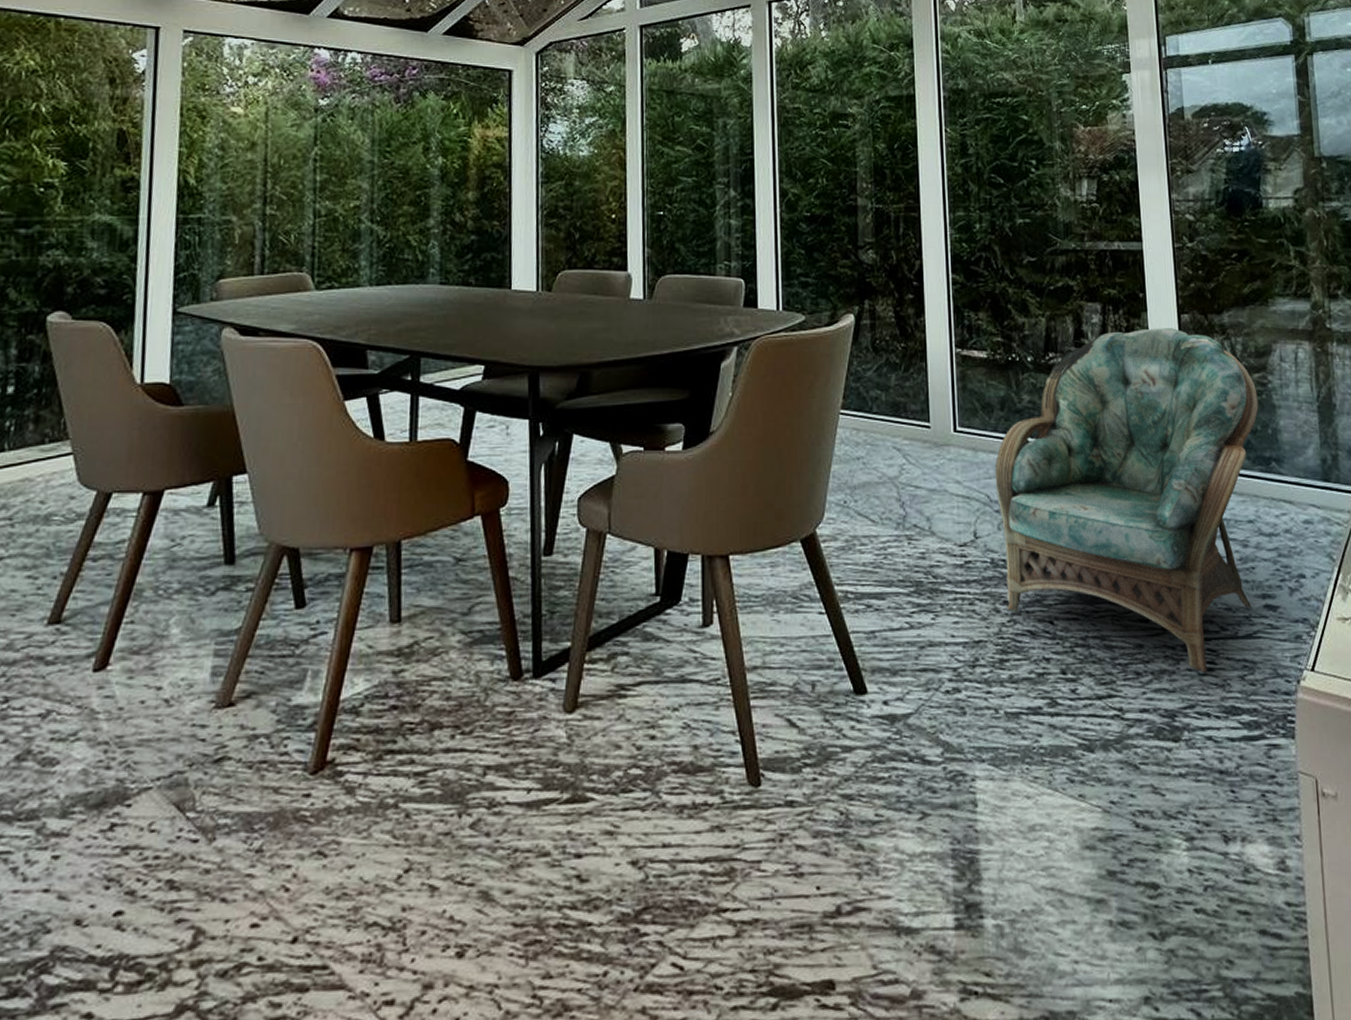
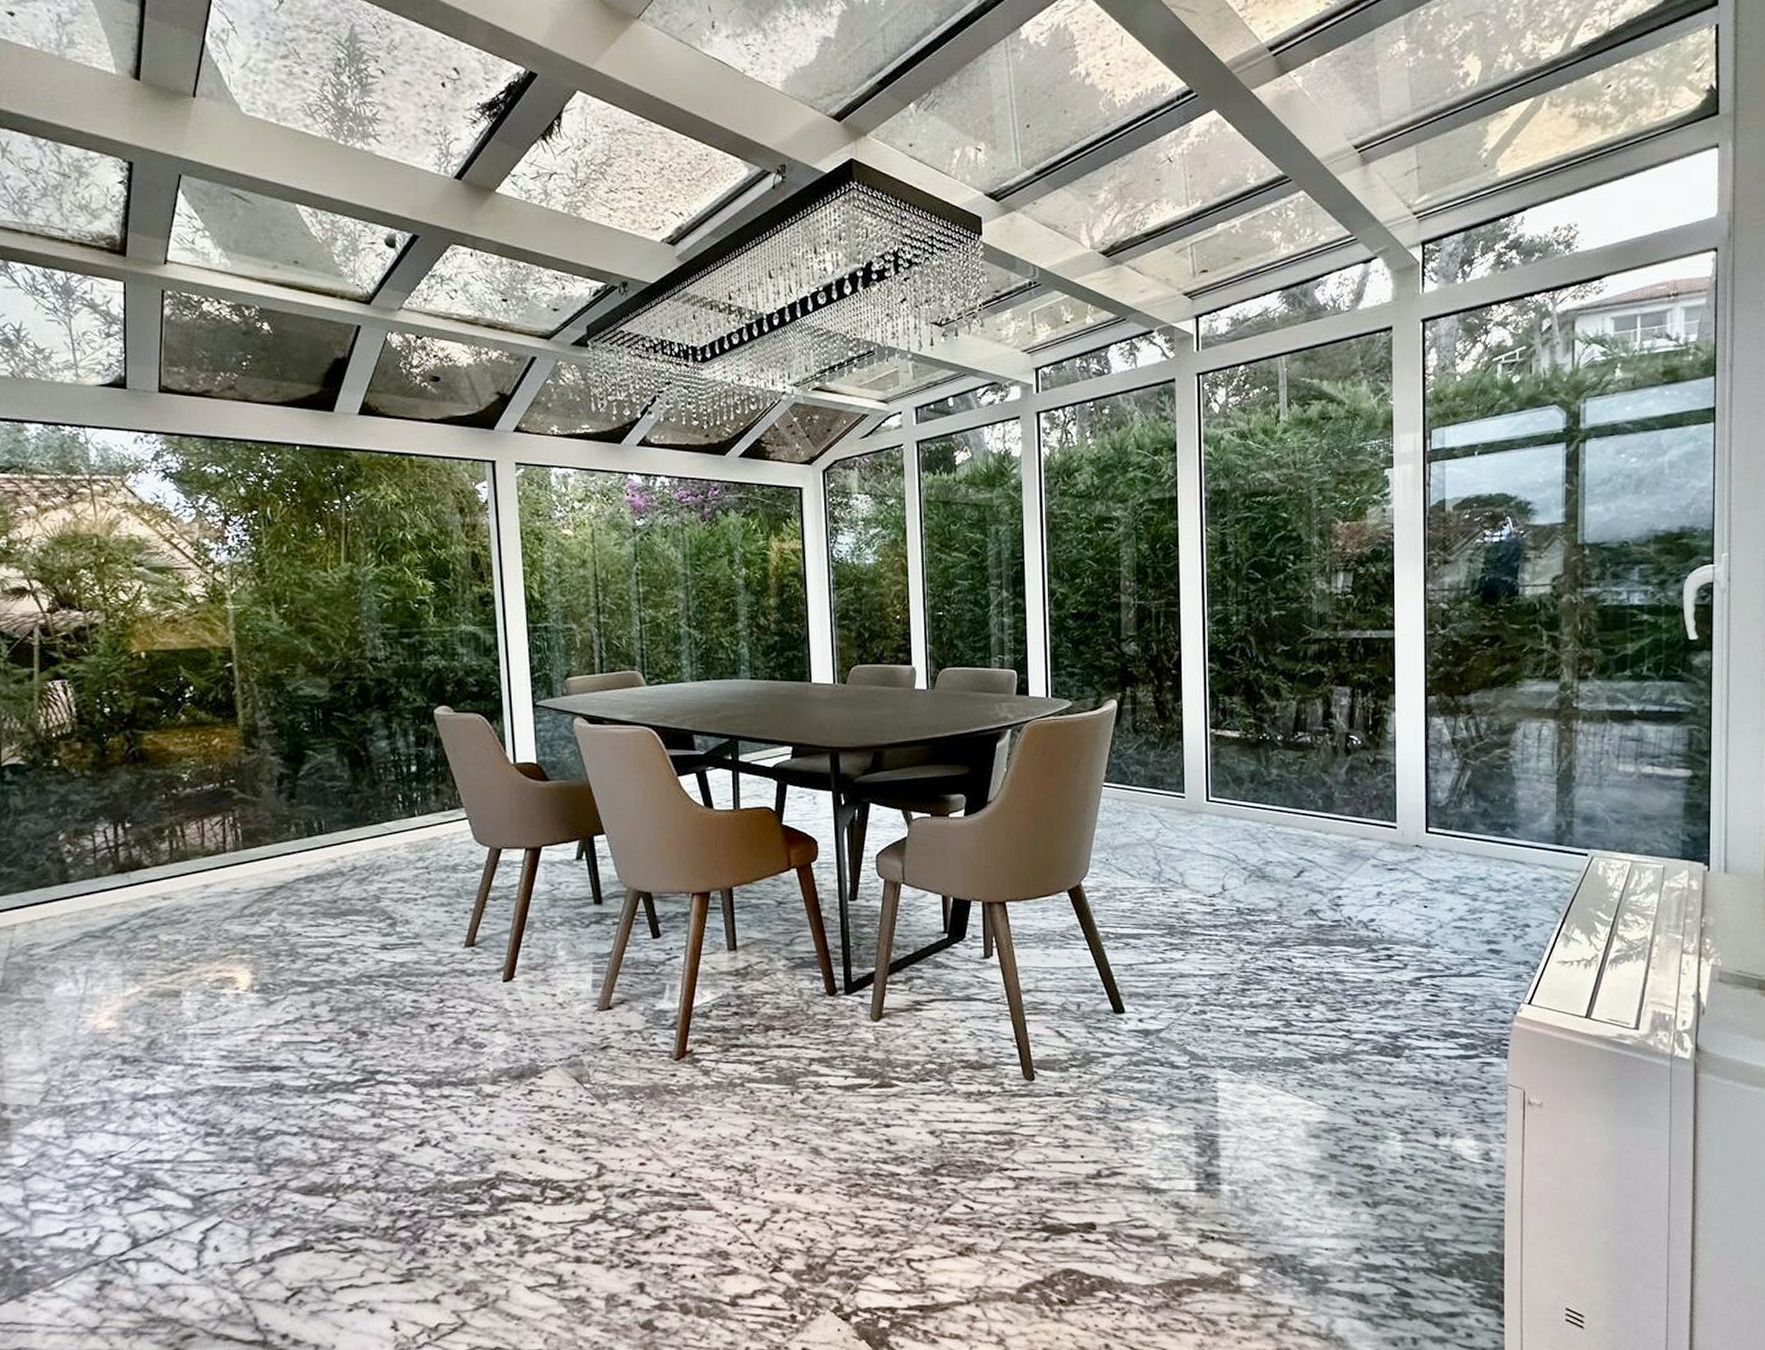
armchair: present [995,328,1259,674] -> none [1243,709,1498,1004]

